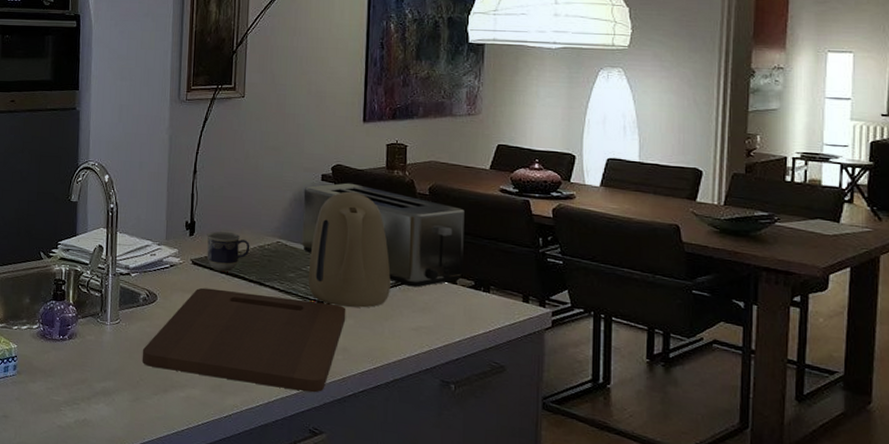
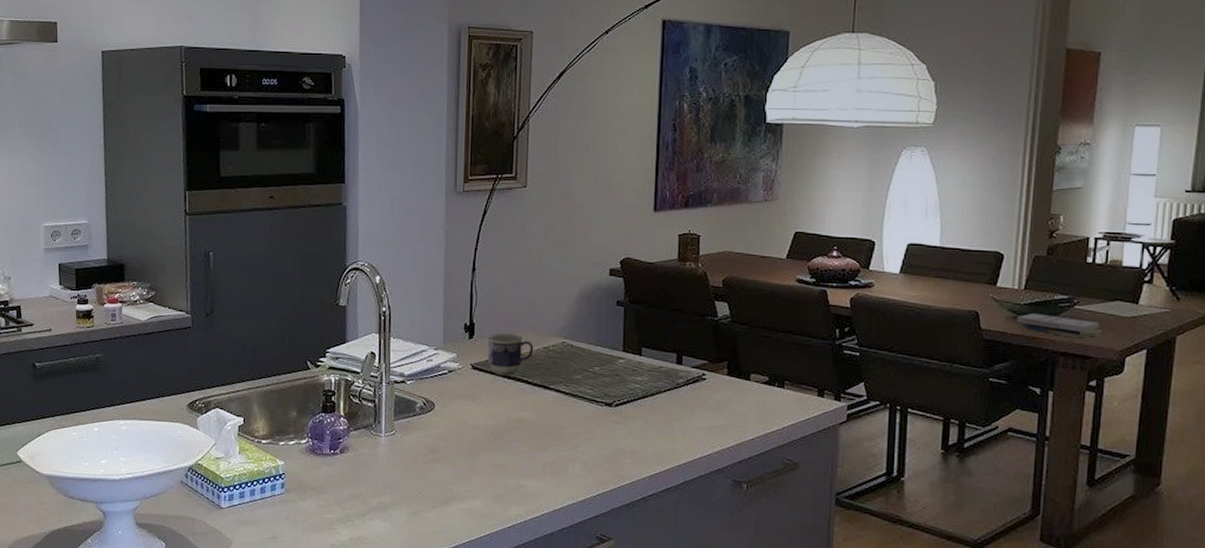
cutting board: present [142,287,346,393] -> none [419,393,635,499]
toaster: present [301,183,465,287] -> none [588,277,760,385]
kettle: present [308,191,391,308] -> none [595,286,682,409]
books: none [718,228,805,254] -> present [1017,312,1103,338]

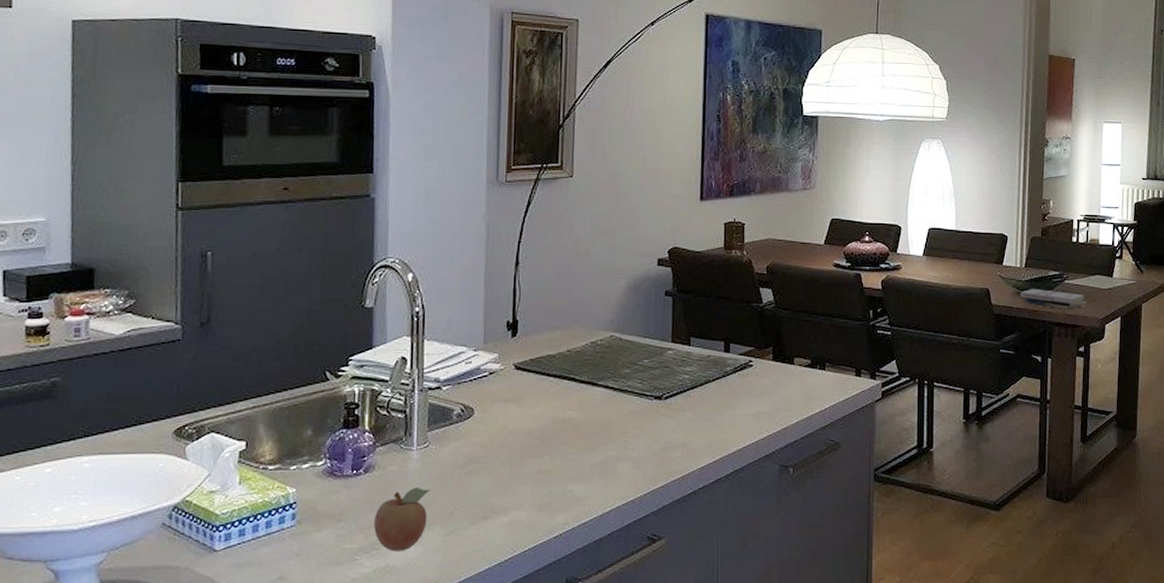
fruit: none [349,470,396,525] -> present [374,488,430,552]
cup: present [487,333,534,376] -> none [531,330,581,375]

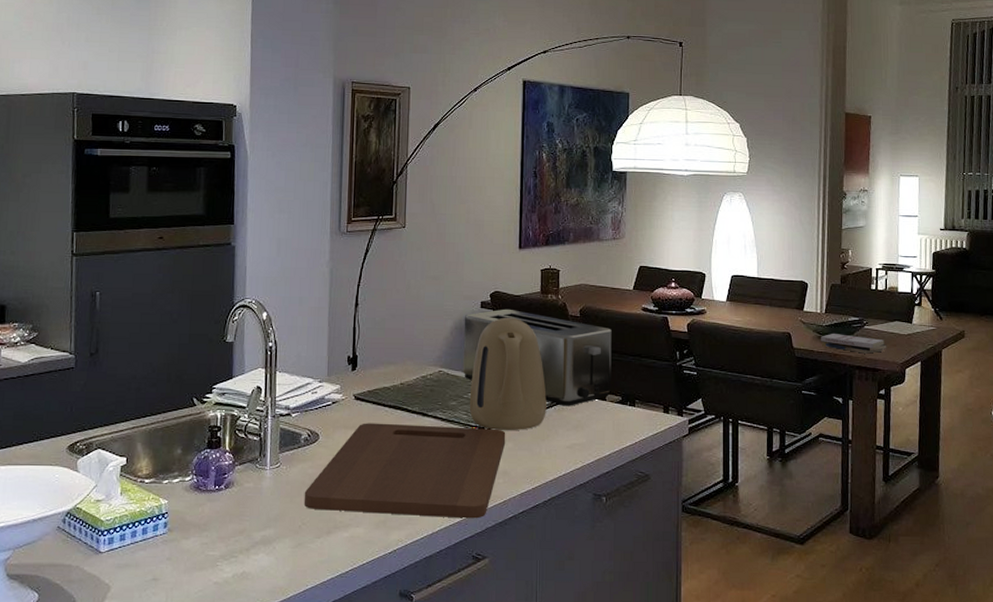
fruit: present [374,488,430,552] -> none [233,503,281,560]
cutting board: none [456,394,685,497] -> present [304,423,506,519]
toaster: none [637,266,801,371] -> present [463,308,612,406]
kettle: none [644,275,730,399] -> present [469,317,547,430]

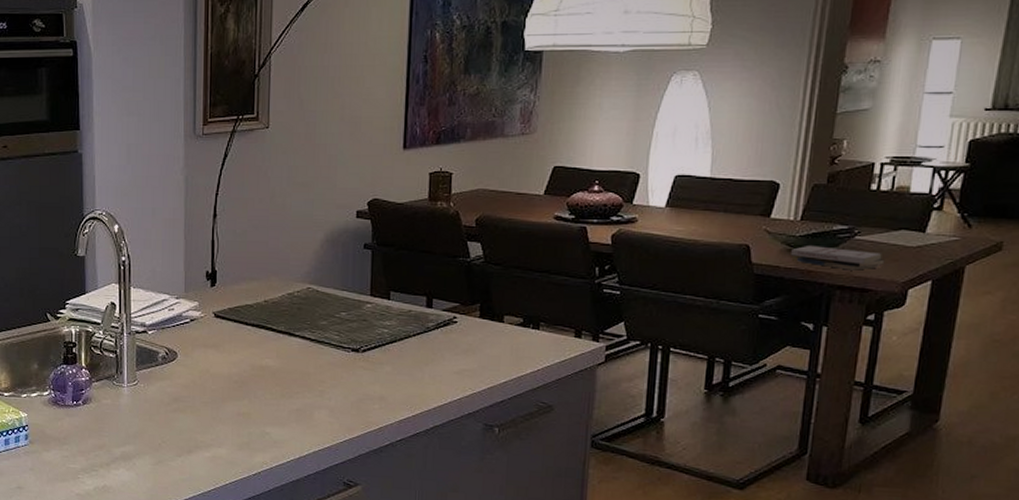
cutting board: present [304,423,506,519] -> none [163,342,383,445]
toaster: present [463,308,612,406] -> none [334,218,515,328]
kettle: present [469,317,547,430] -> none [341,228,432,353]

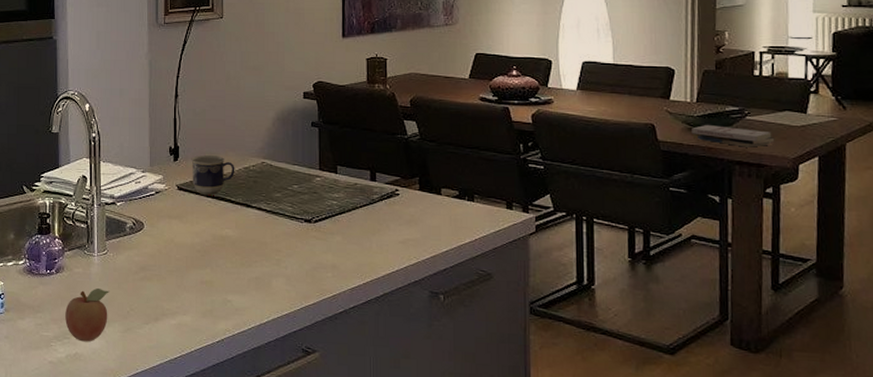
fruit: none [93,420,140,475] -> present [65,288,109,342]
cup: none [230,280,278,324] -> present [191,155,235,196]

